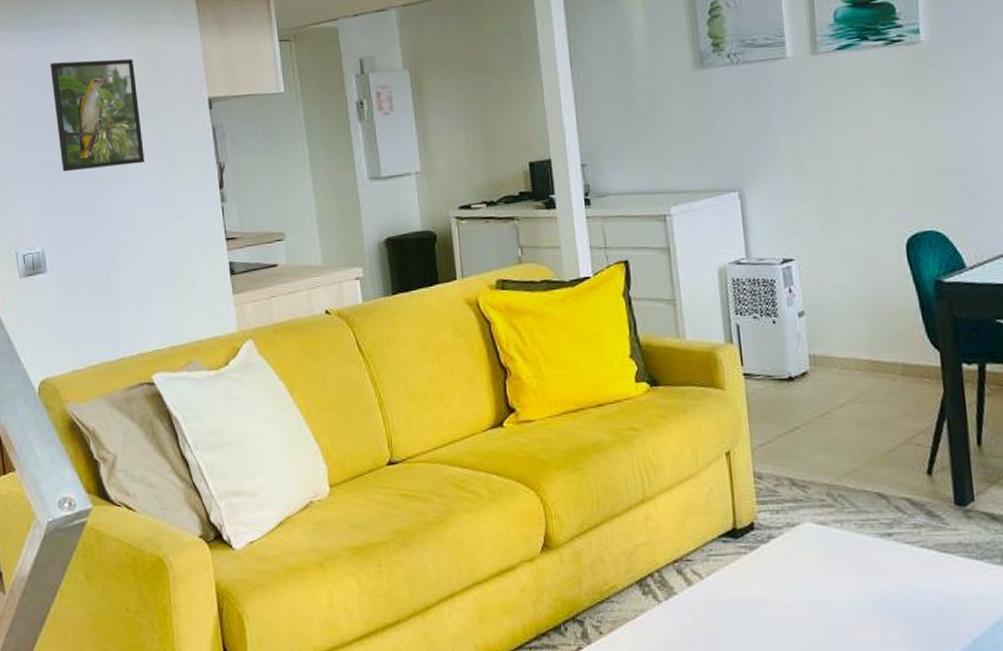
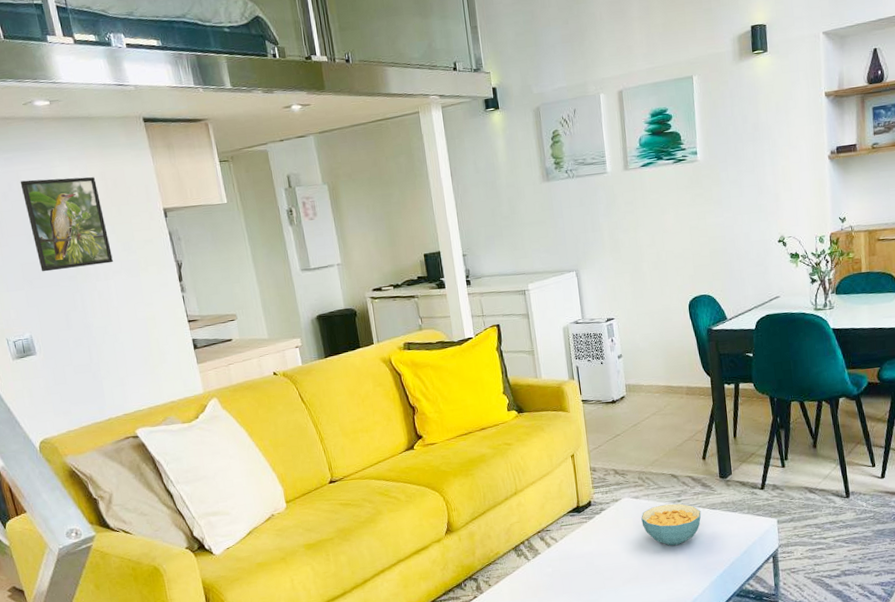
cereal bowl: none [830,537,926,603] -> present [641,503,701,546]

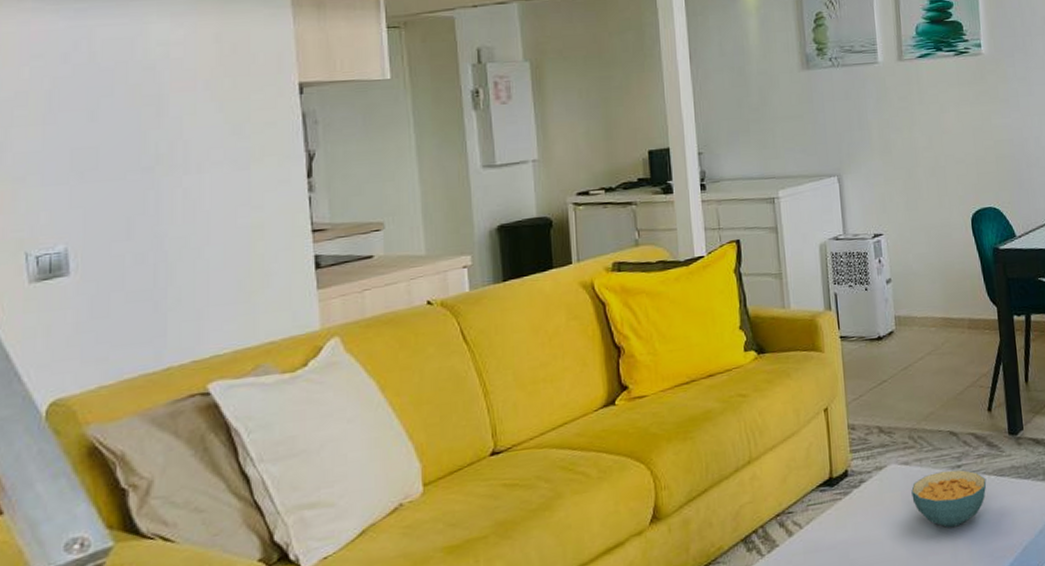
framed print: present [20,177,113,272] -> none [92,38,214,161]

